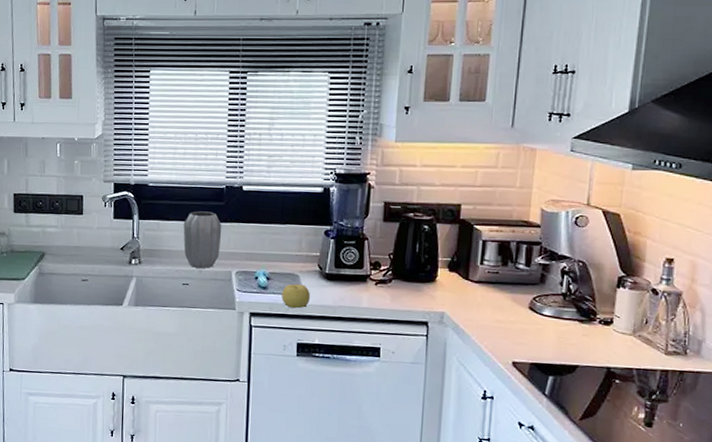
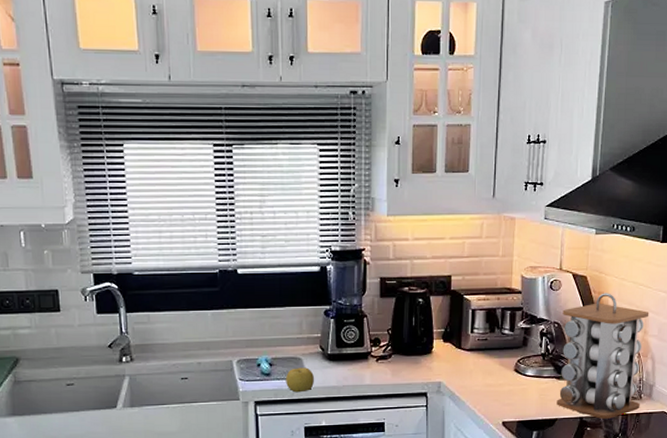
vase: present [183,211,222,268] -> none [176,299,219,360]
spice rack: none [578,233,699,373] -> present [557,293,649,419]

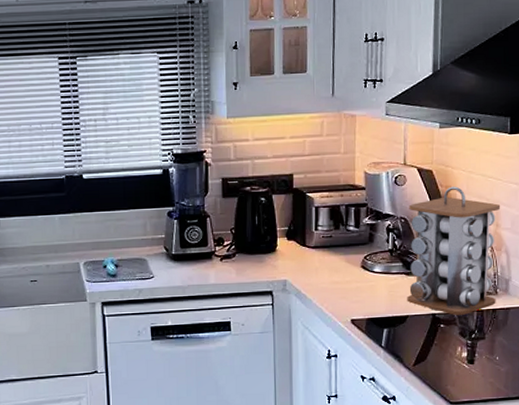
fruit: present [286,367,315,393] -> none [131,268,160,293]

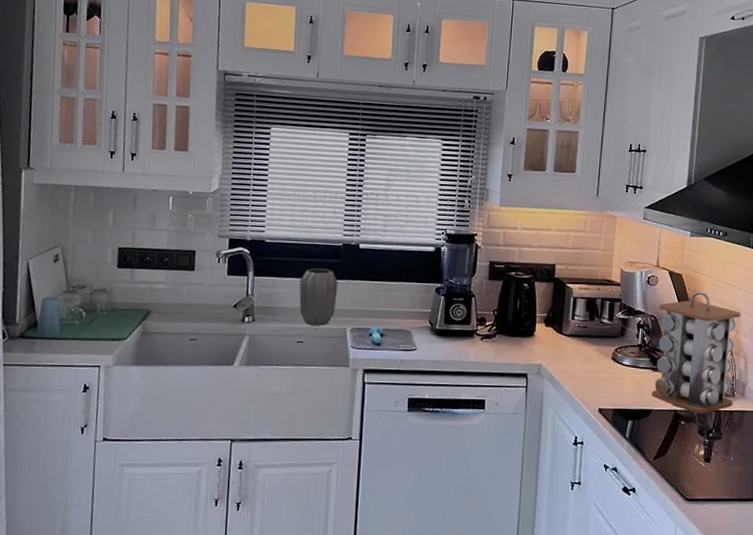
vase: none [25,204,66,263] -> present [299,268,338,326]

